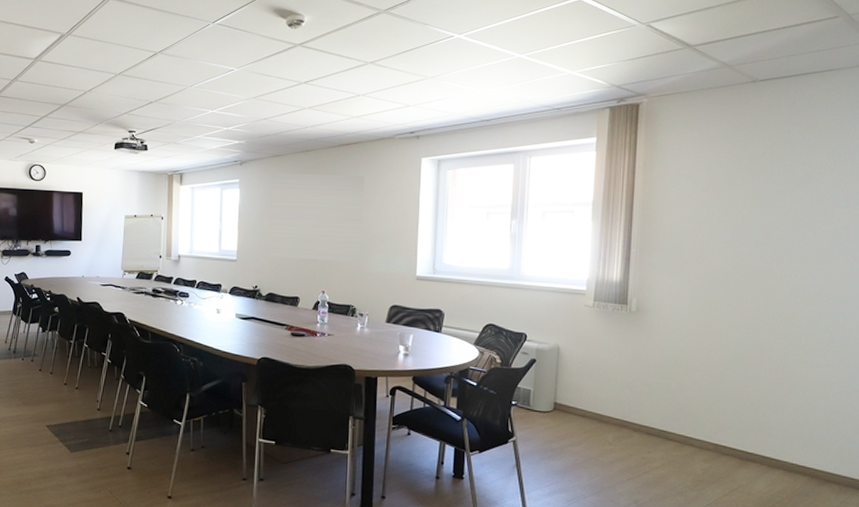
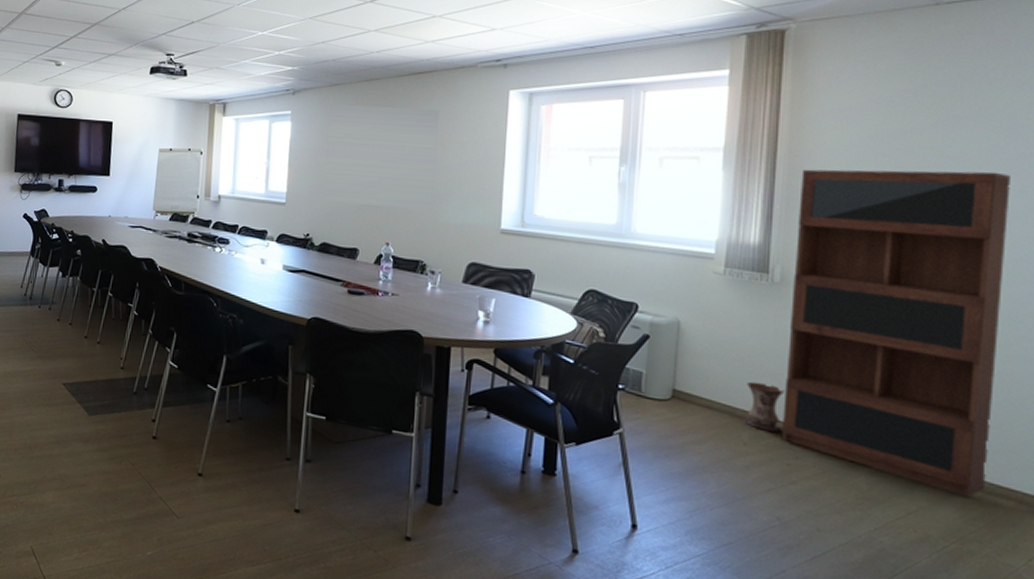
vase: none [610,393,640,433] -> present [745,381,785,432]
bookcase: none [638,216,807,475] -> present [782,169,1010,498]

